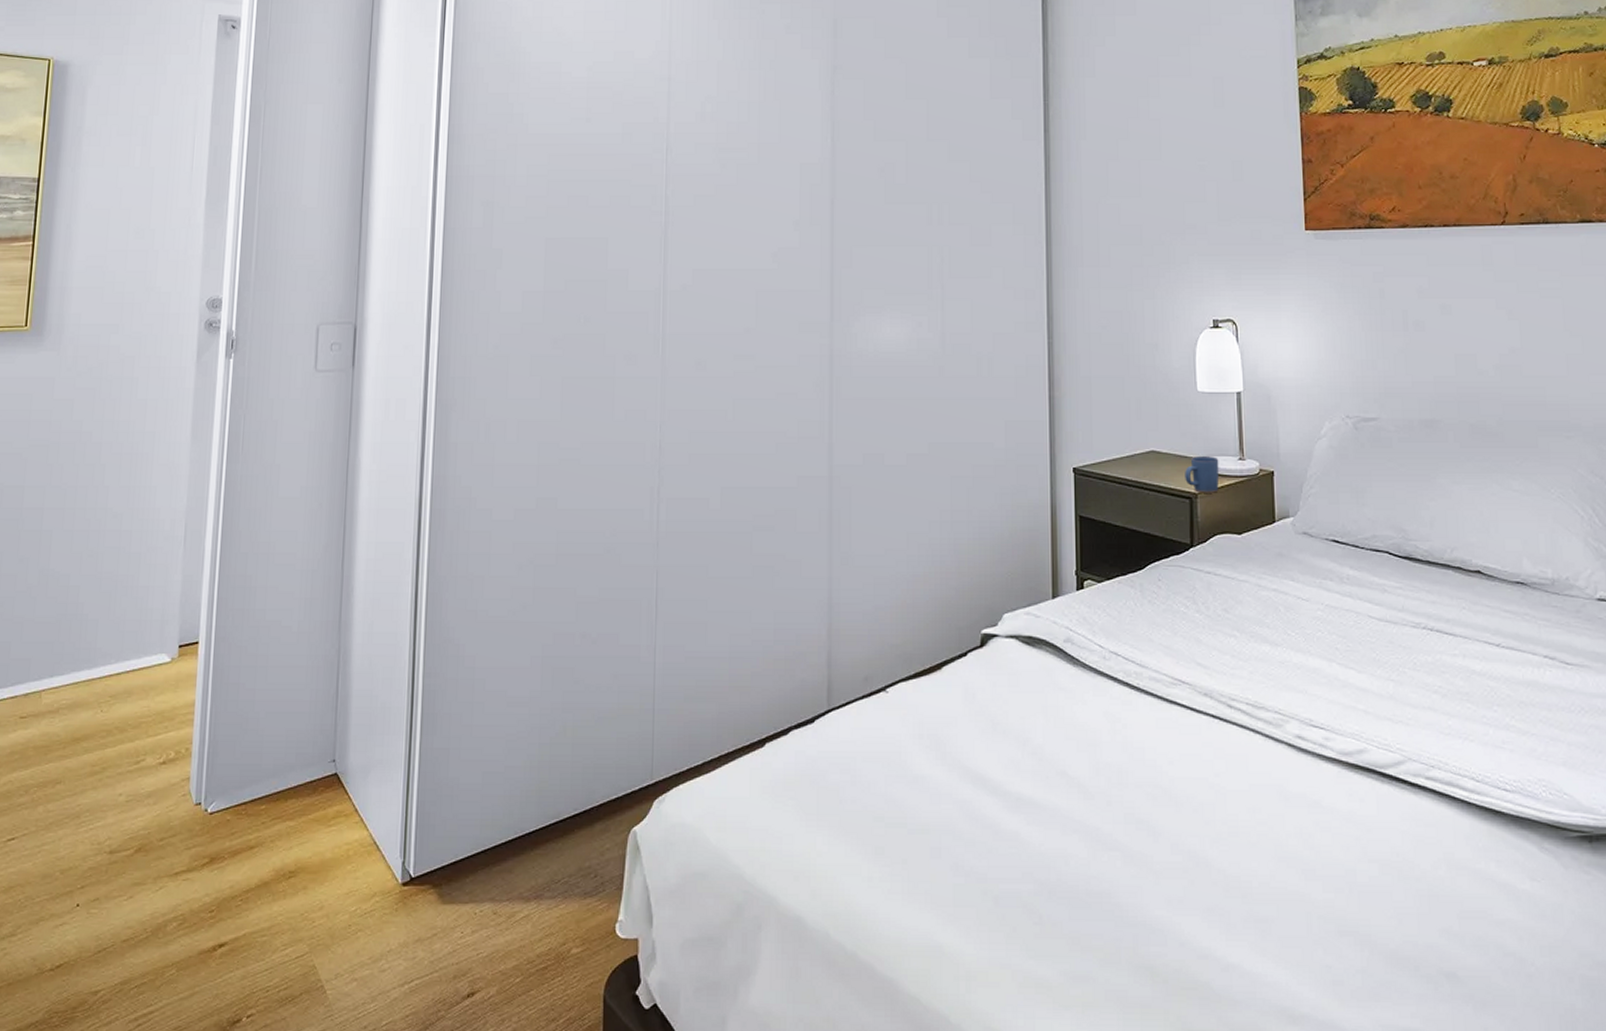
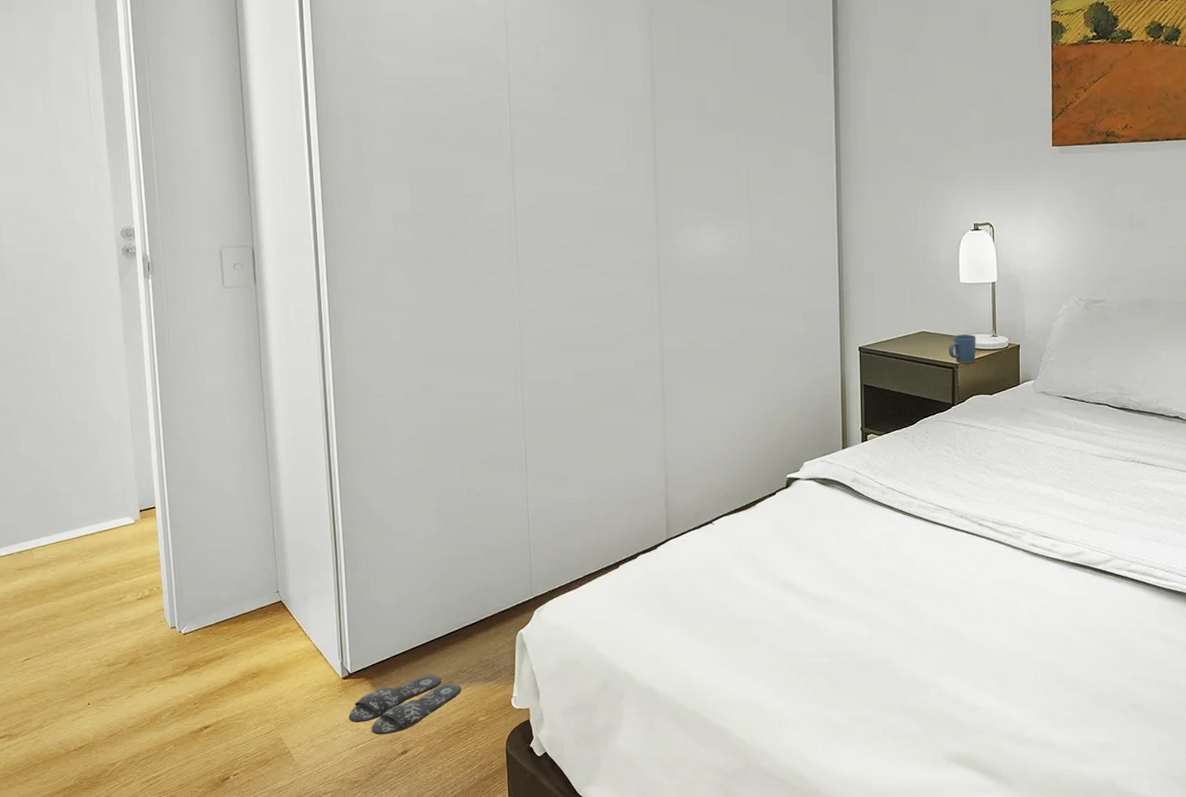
slippers: none [404,884,553,967] -> present [348,675,462,735]

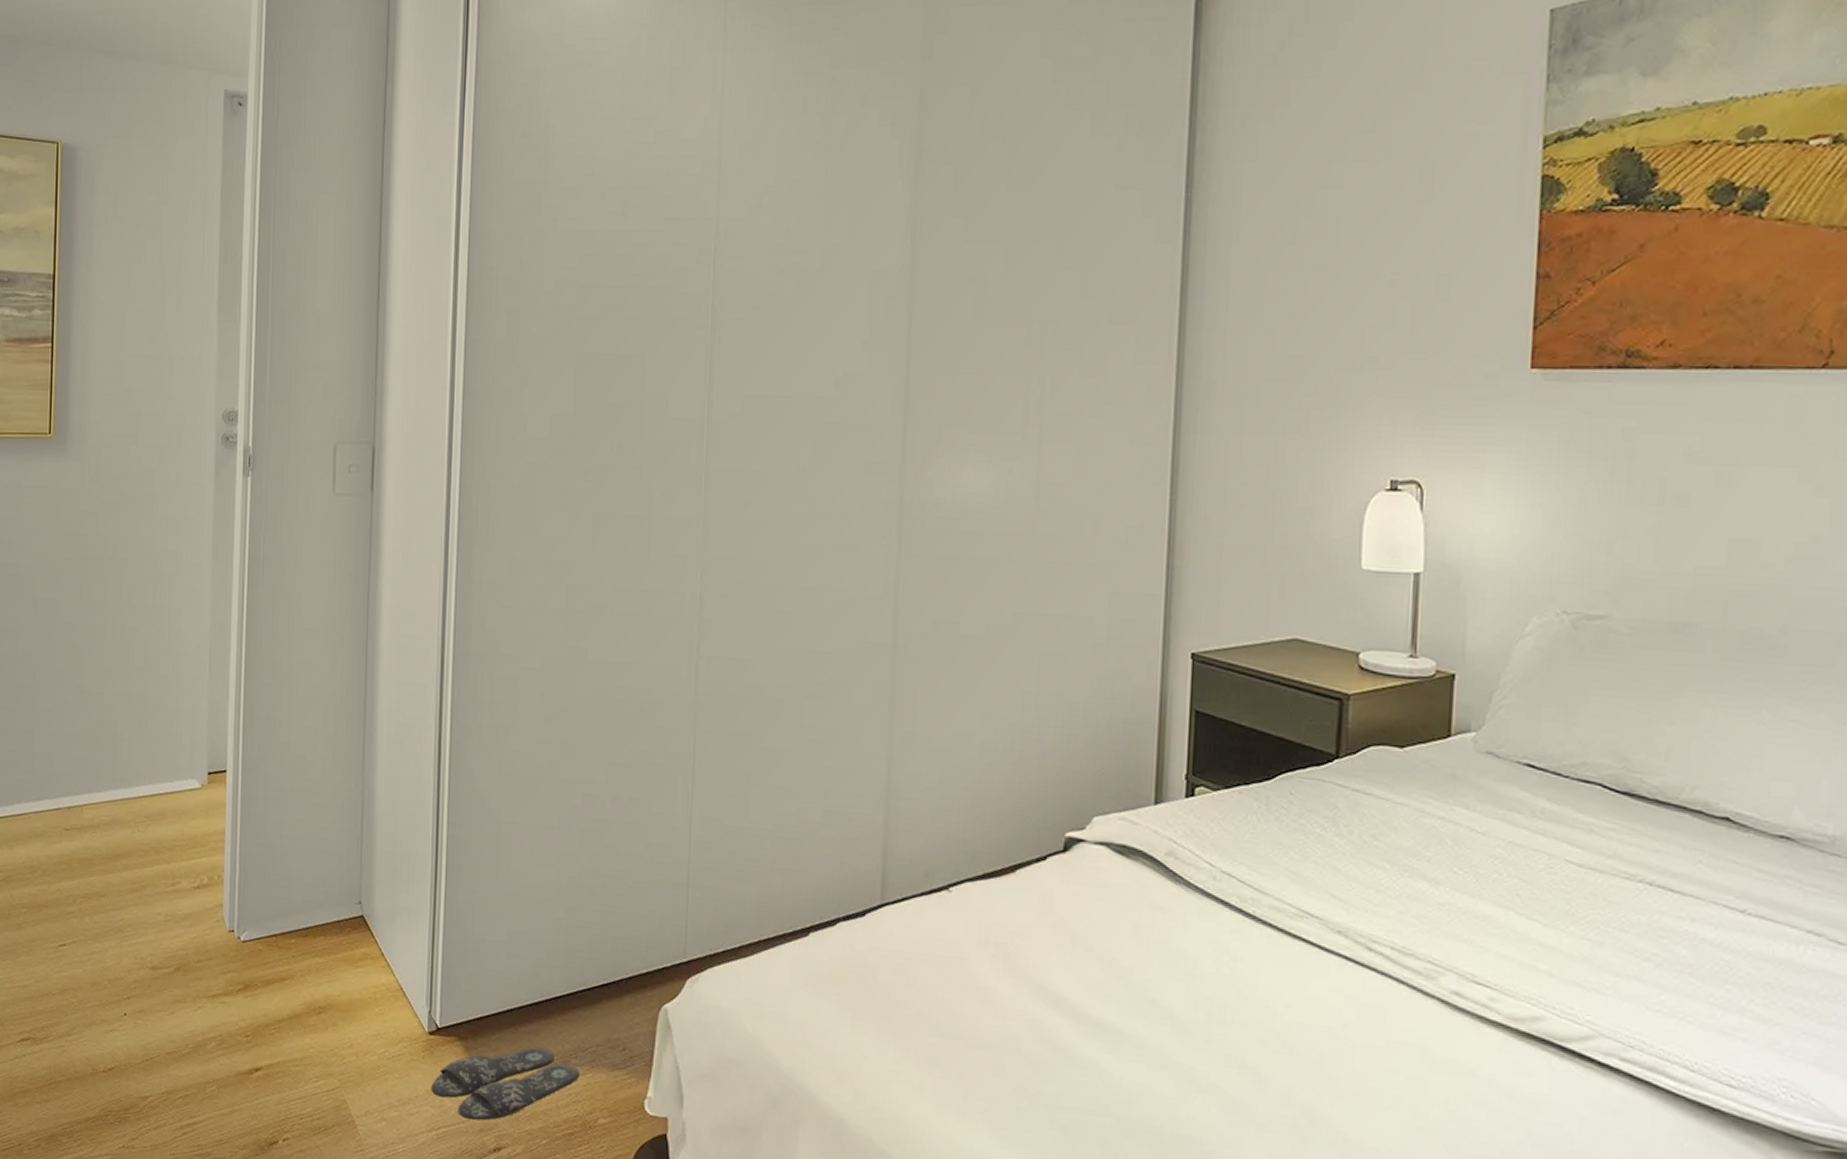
mug: present [949,334,976,364] -> none [1335,649,1383,696]

